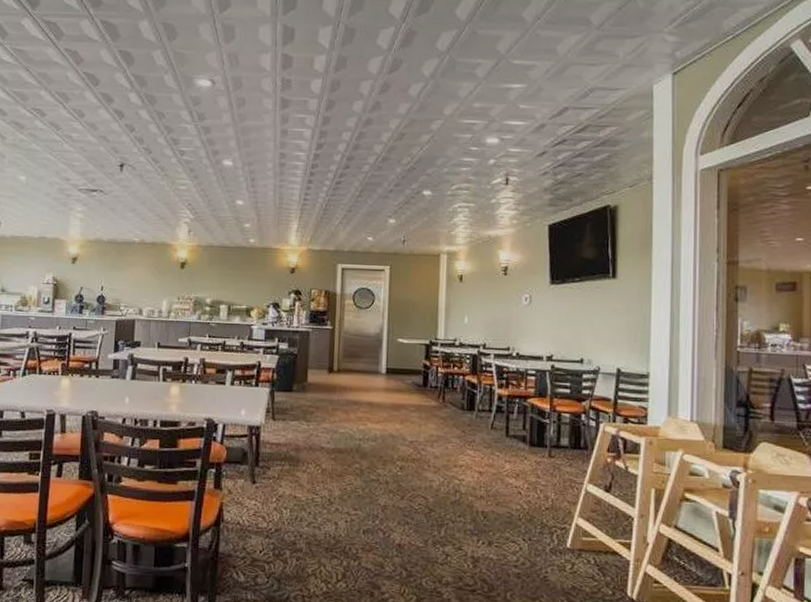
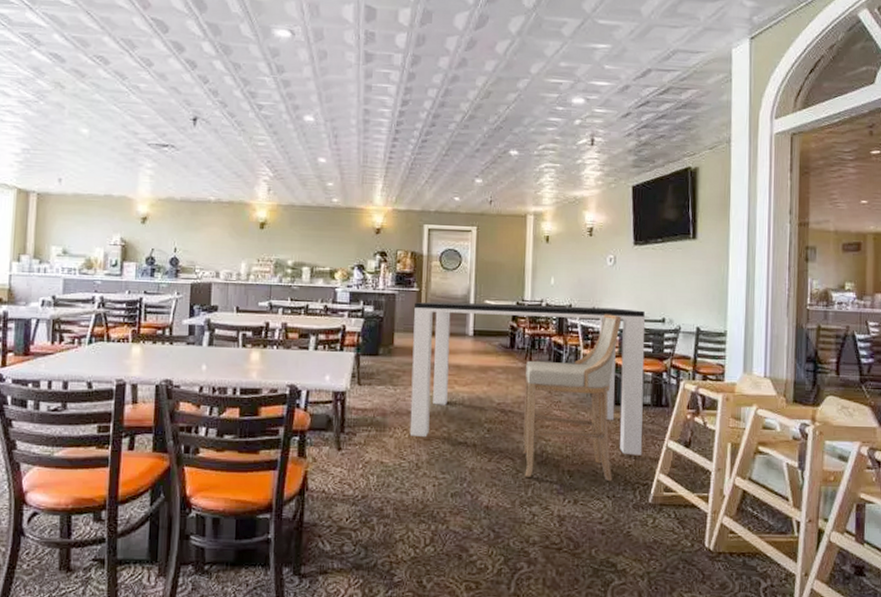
dining table: none [322,339,563,499] -> present [409,301,645,456]
bar stool: none [436,354,538,525] -> present [523,314,622,482]

